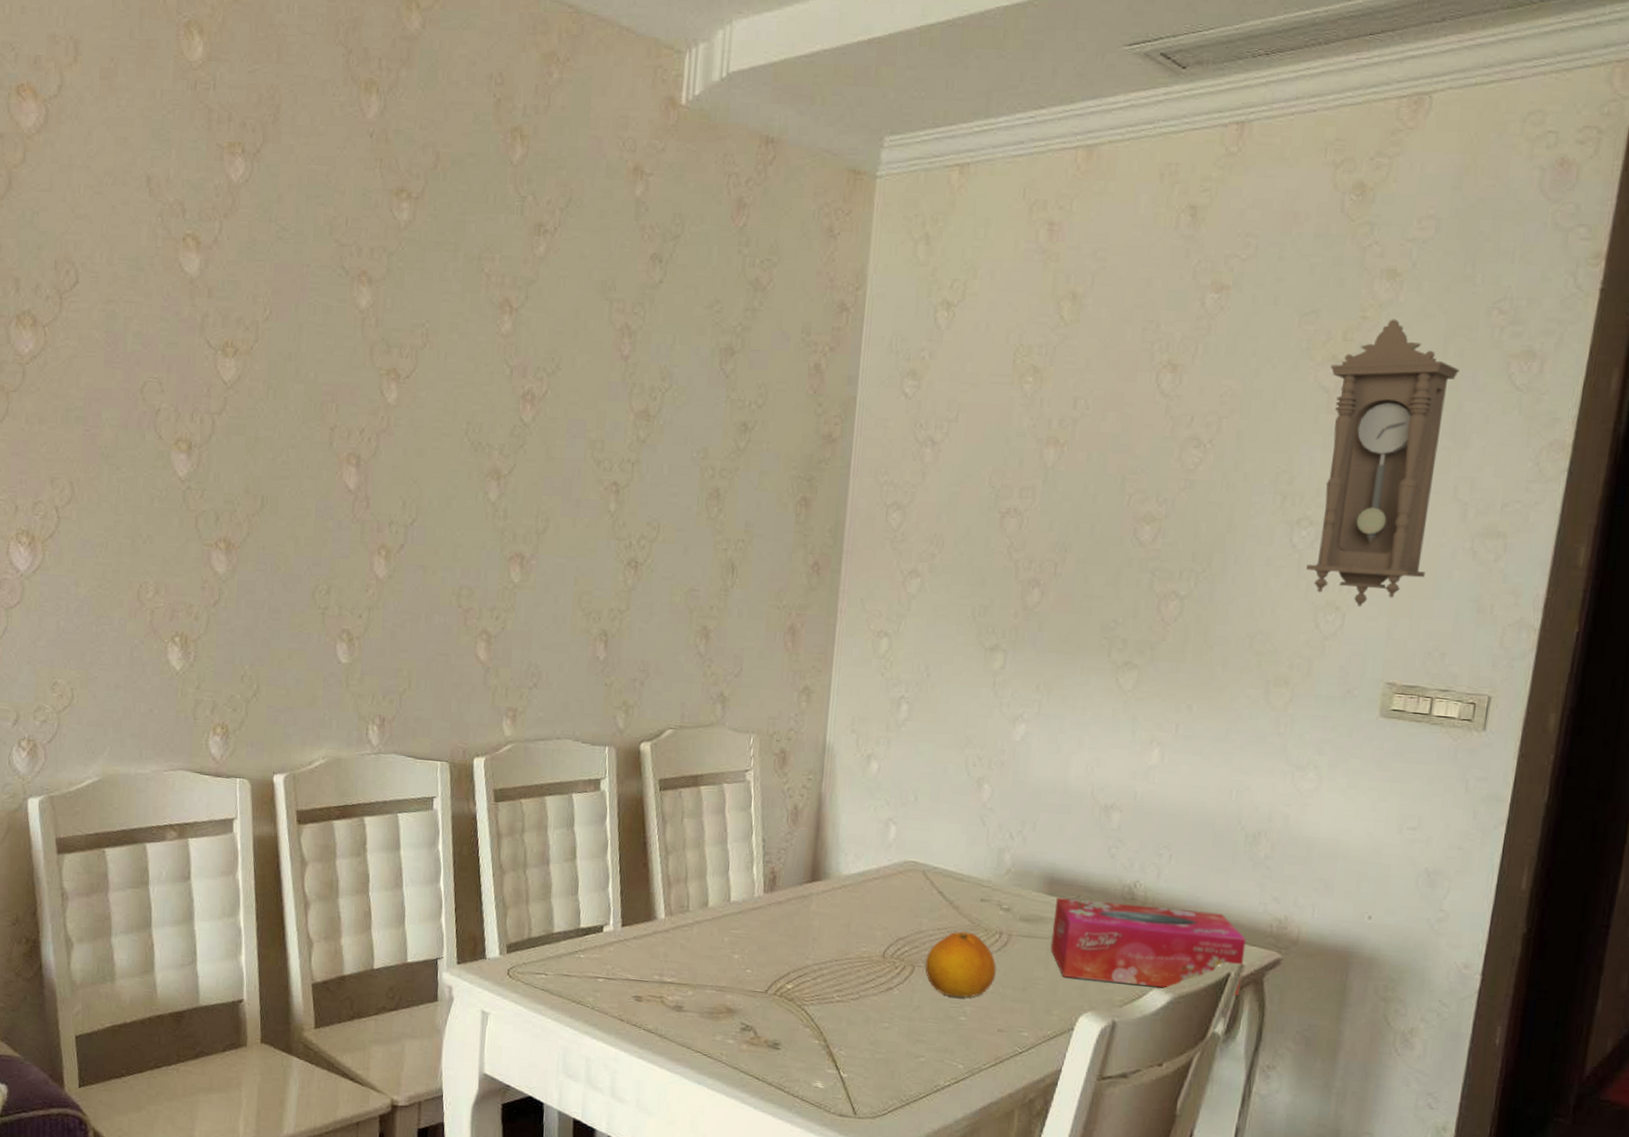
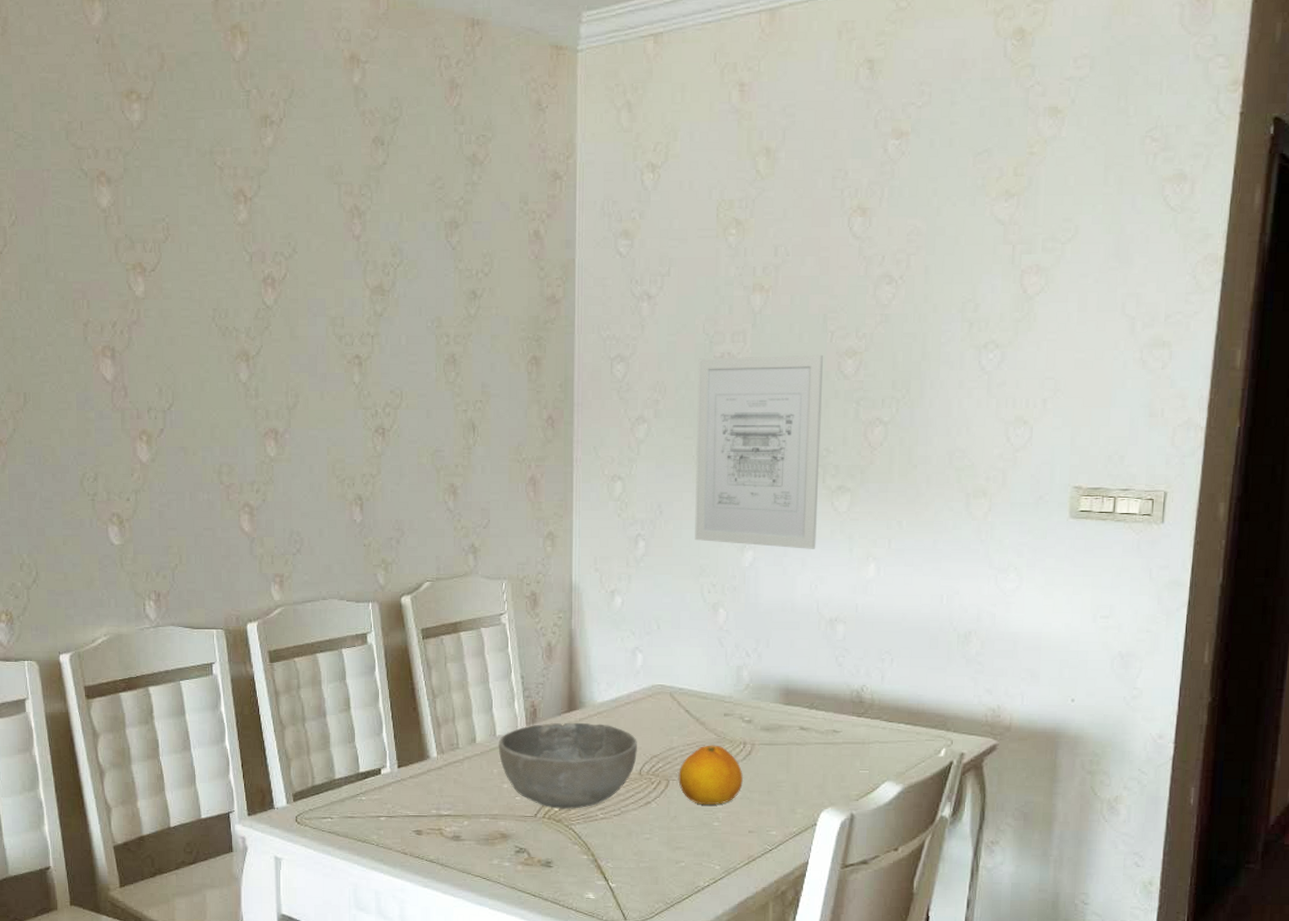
bowl: none [731,892,883,989] -> present [498,722,638,810]
wall art: none [963,512,1119,728] -> present [694,355,824,549]
tissue box: present [1050,898,1247,996] -> none [790,706,965,781]
pendulum clock: present [1306,319,1460,607] -> none [995,153,1120,420]

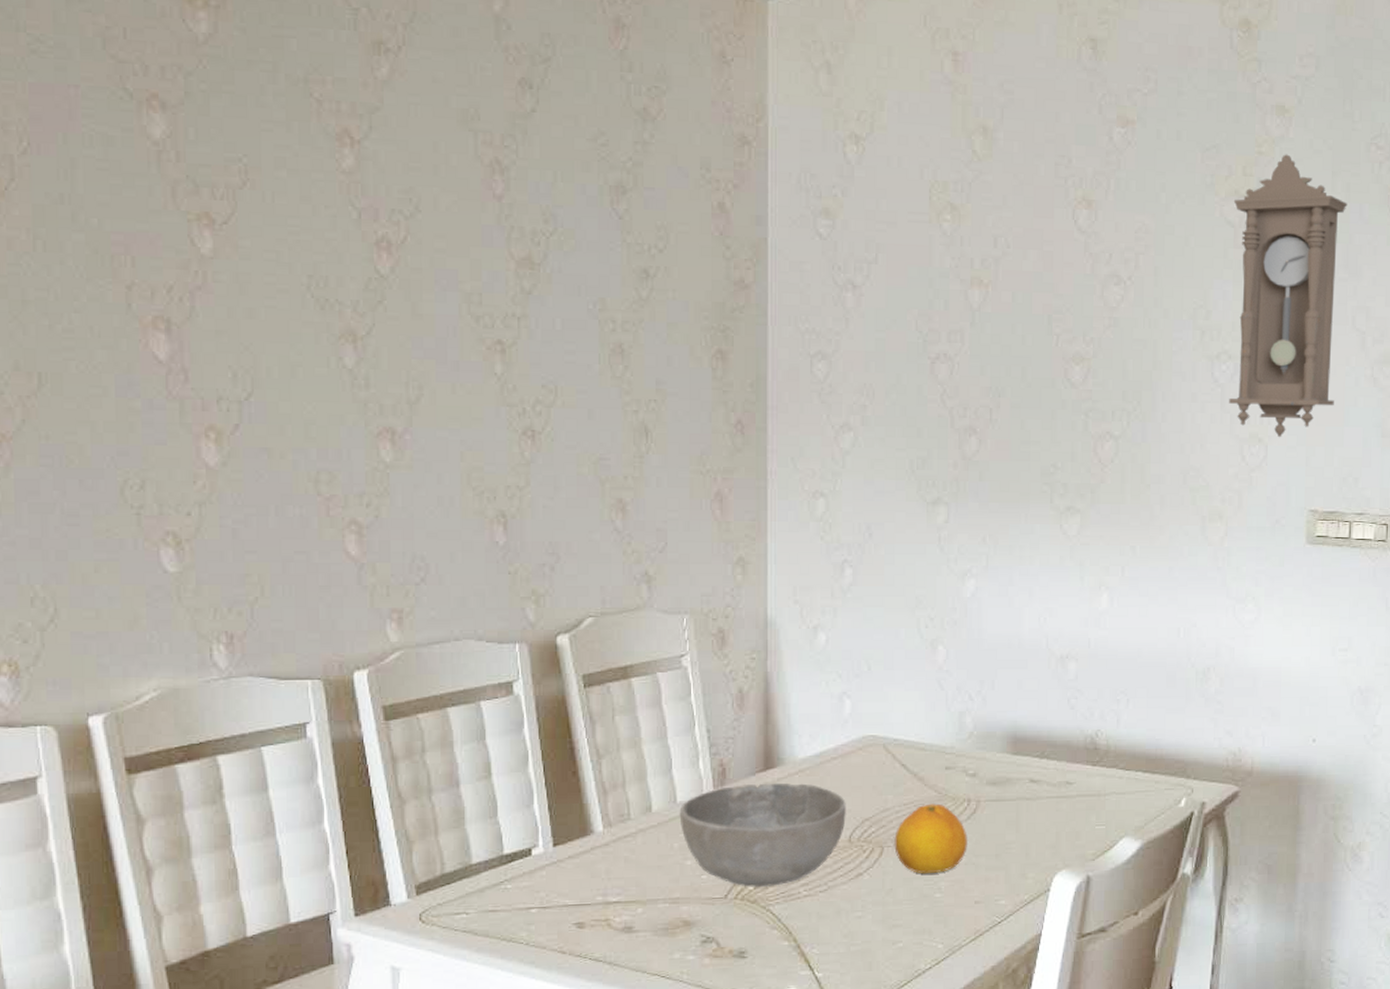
wall art: present [694,355,824,549] -> none [909,359,1049,577]
pendulum clock: none [995,153,1120,420] -> present [1229,154,1348,438]

